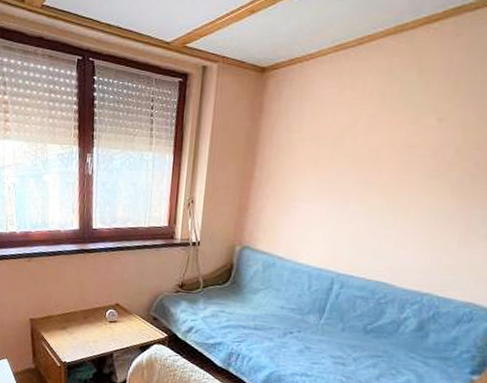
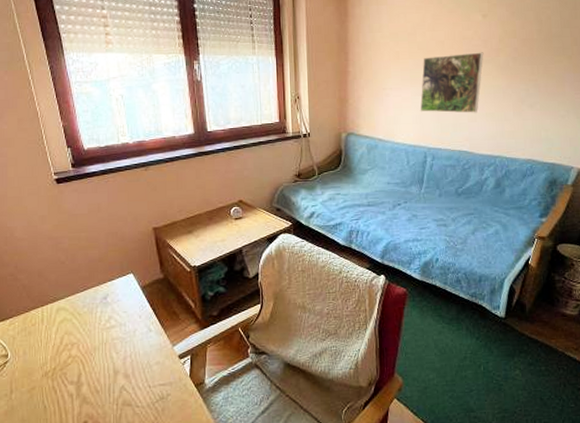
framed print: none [334,164,431,239] -> present [420,52,484,113]

